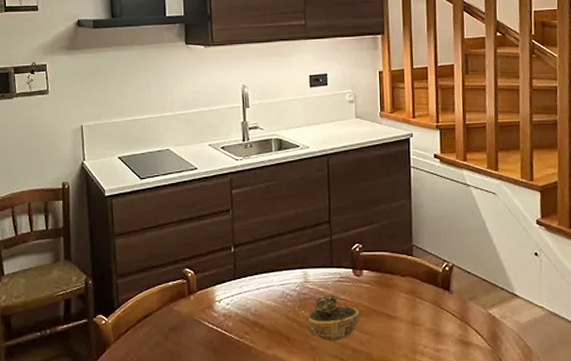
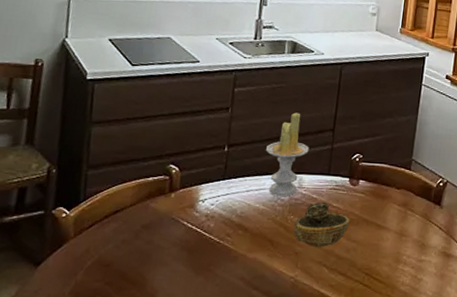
candle: none [268,208,309,293] -> present [265,112,309,197]

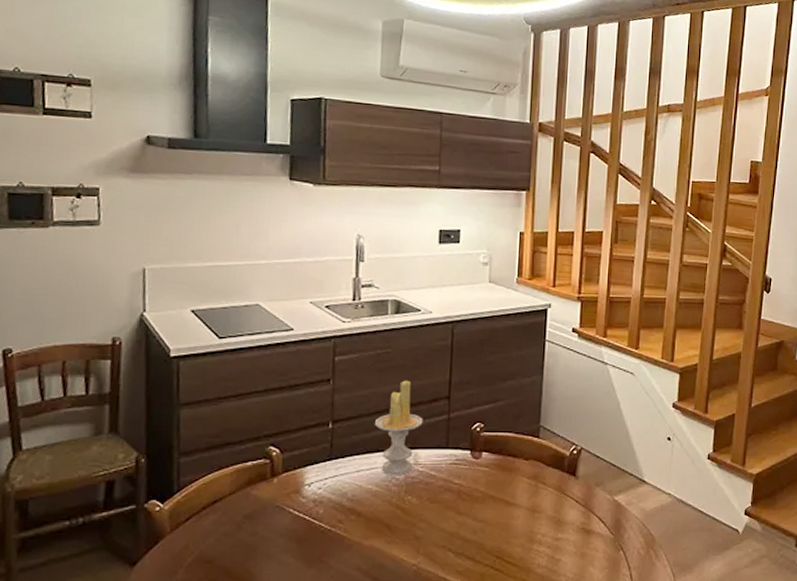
decorative bowl: present [293,203,350,247] -> none [412,480,475,529]

